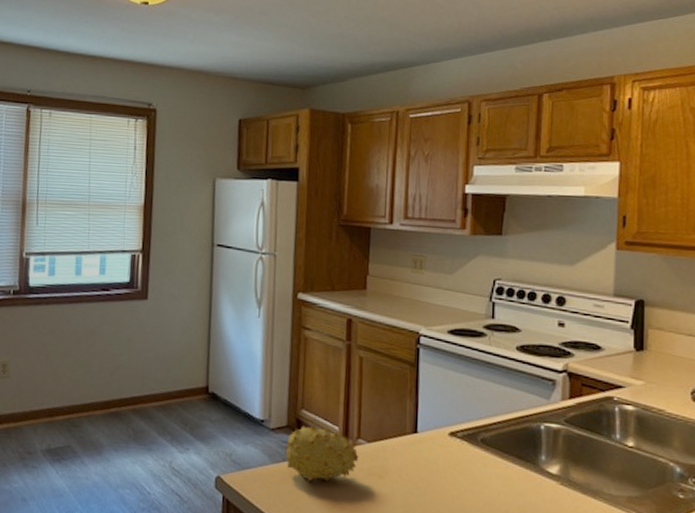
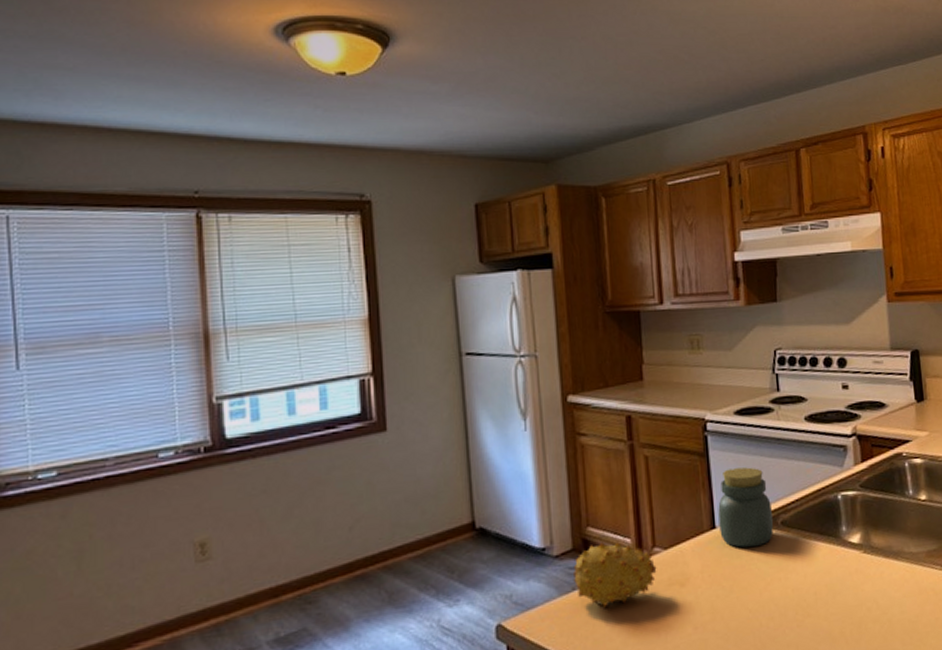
jar: none [421,382,473,458] -> present [718,467,773,548]

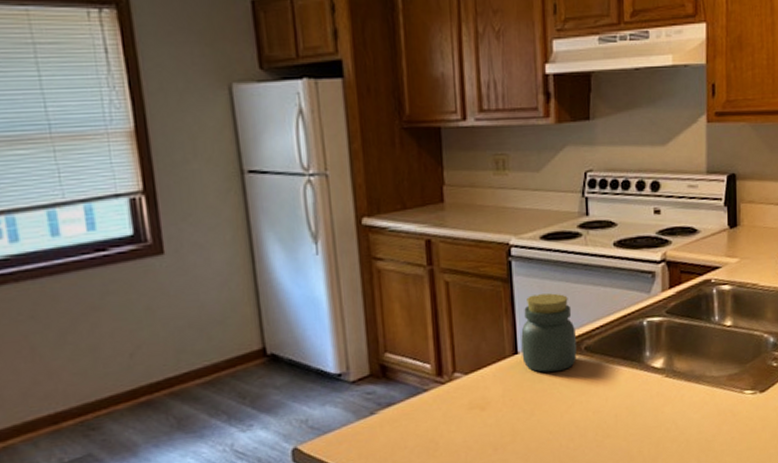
fruit: present [572,542,657,608] -> none [370,367,457,431]

